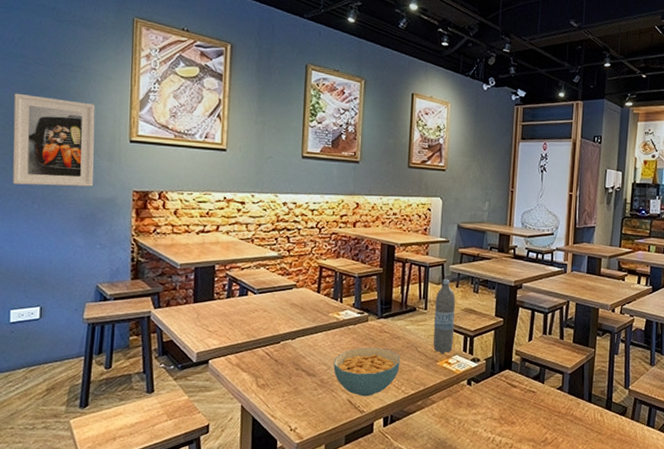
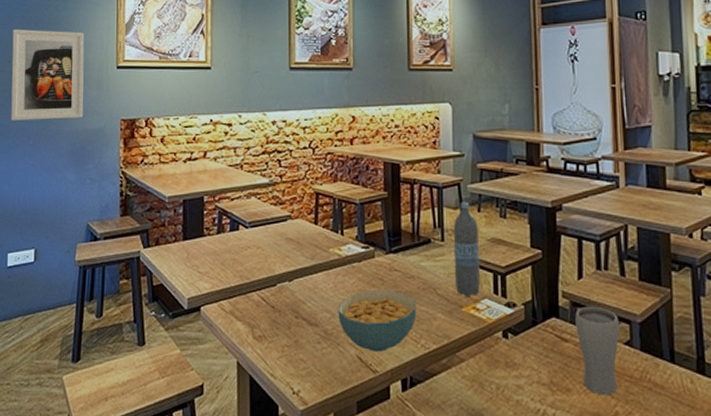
drinking glass: none [523,361,556,426] -> present [575,306,620,396]

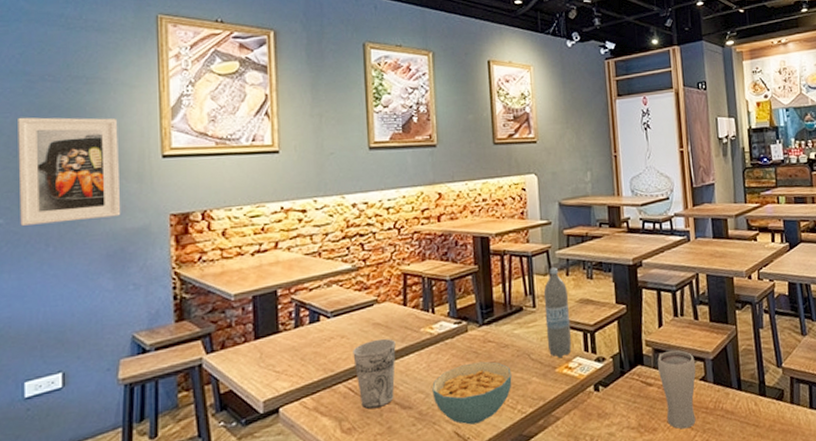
cup: none [267,254,306,321] -> present [353,338,396,410]

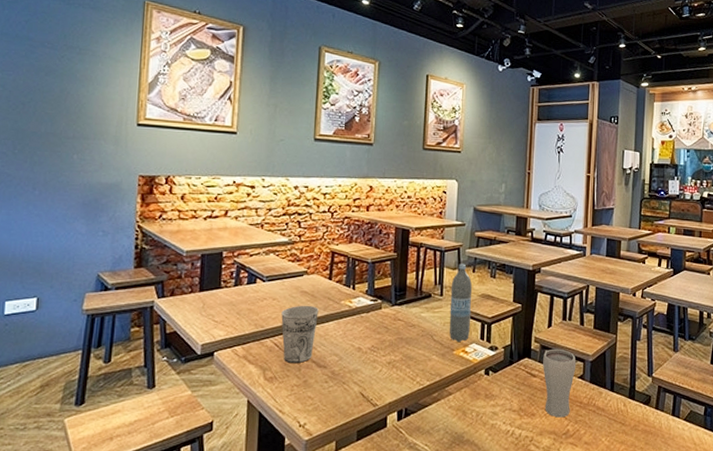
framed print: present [18,117,121,226] -> none [13,76,103,172]
cereal bowl: present [432,361,512,425] -> none [345,336,415,388]

